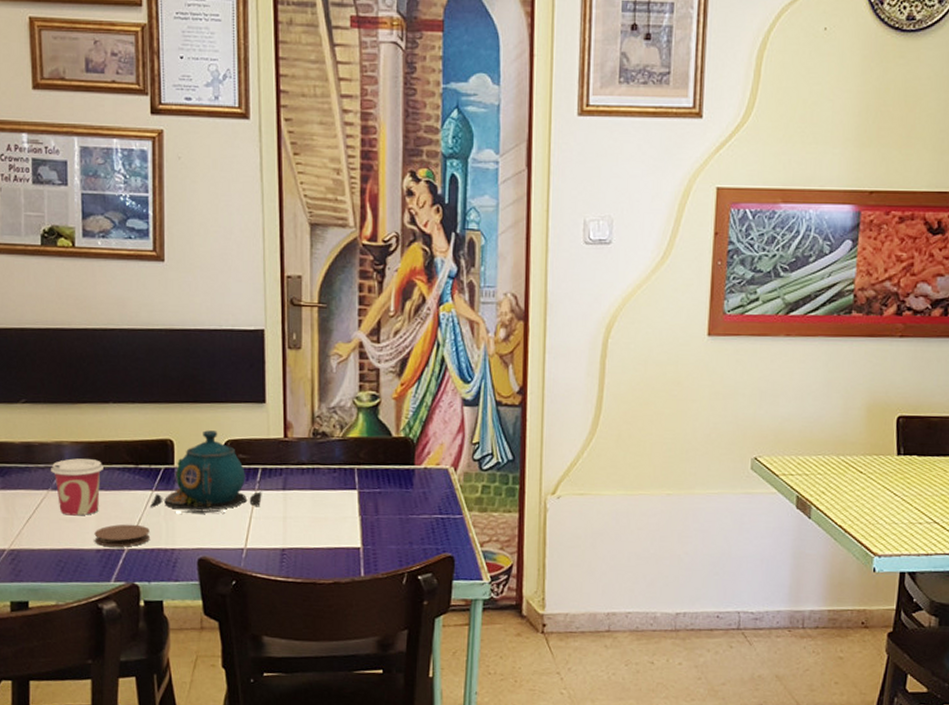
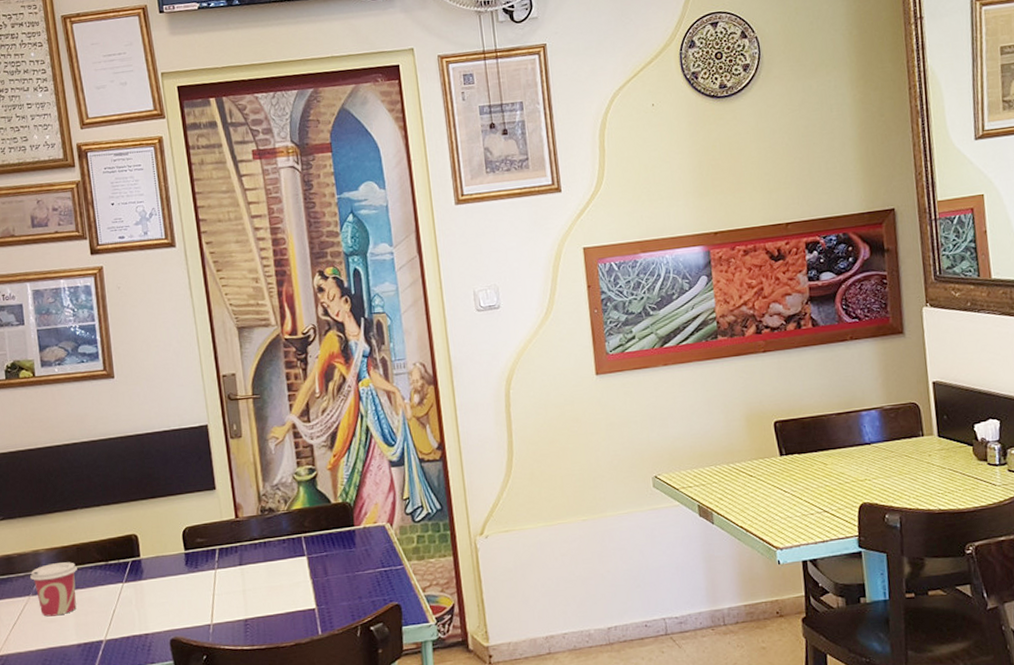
coaster: present [94,524,151,548] -> none [74,616,126,641]
teapot: present [151,430,262,514] -> none [122,520,222,601]

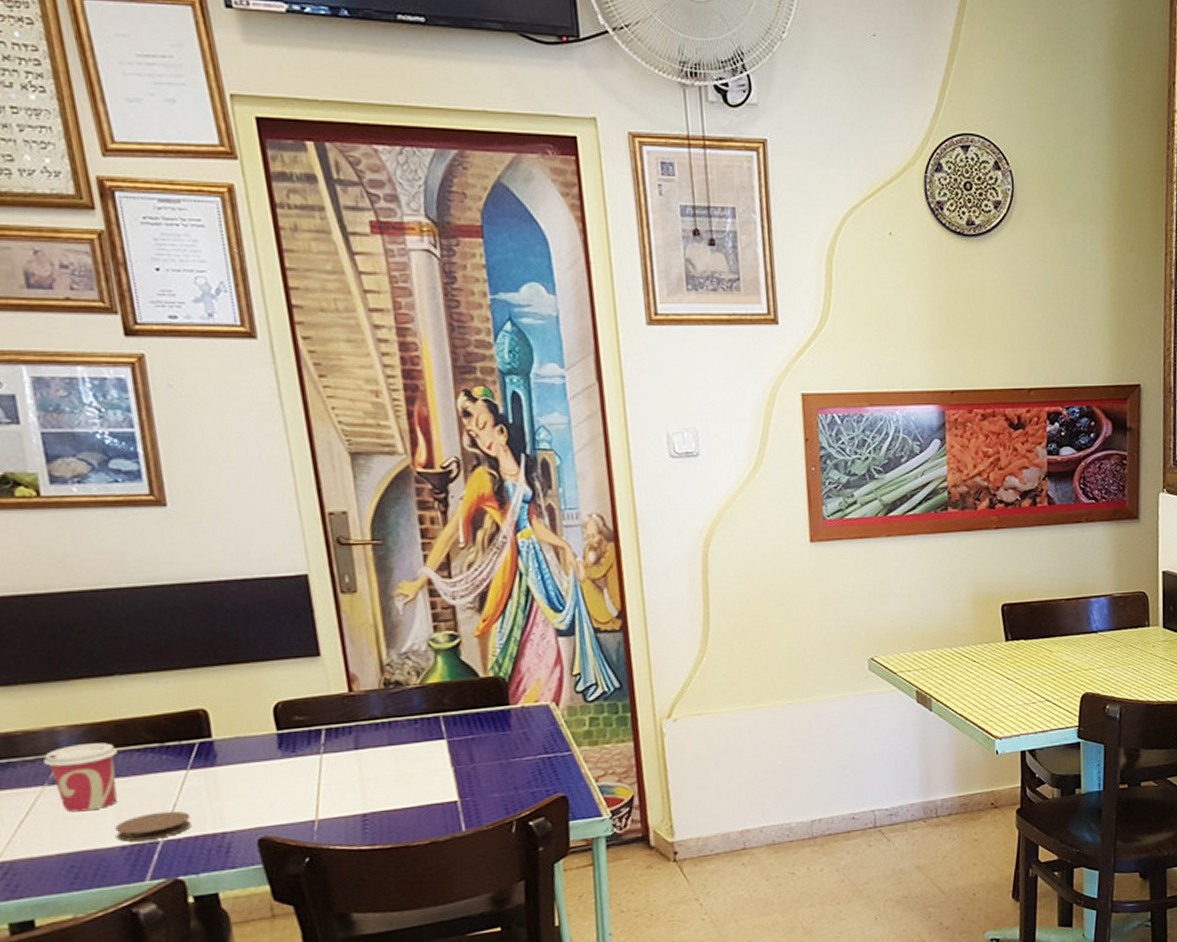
coaster: none [74,616,126,641] -> present [115,811,192,842]

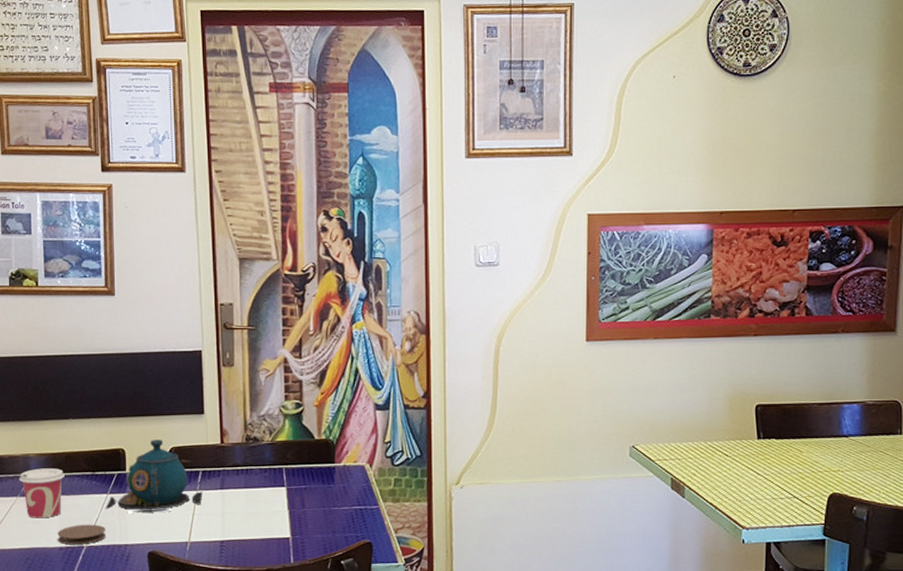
teapot: none [187,693,330,792] -> present [106,440,203,514]

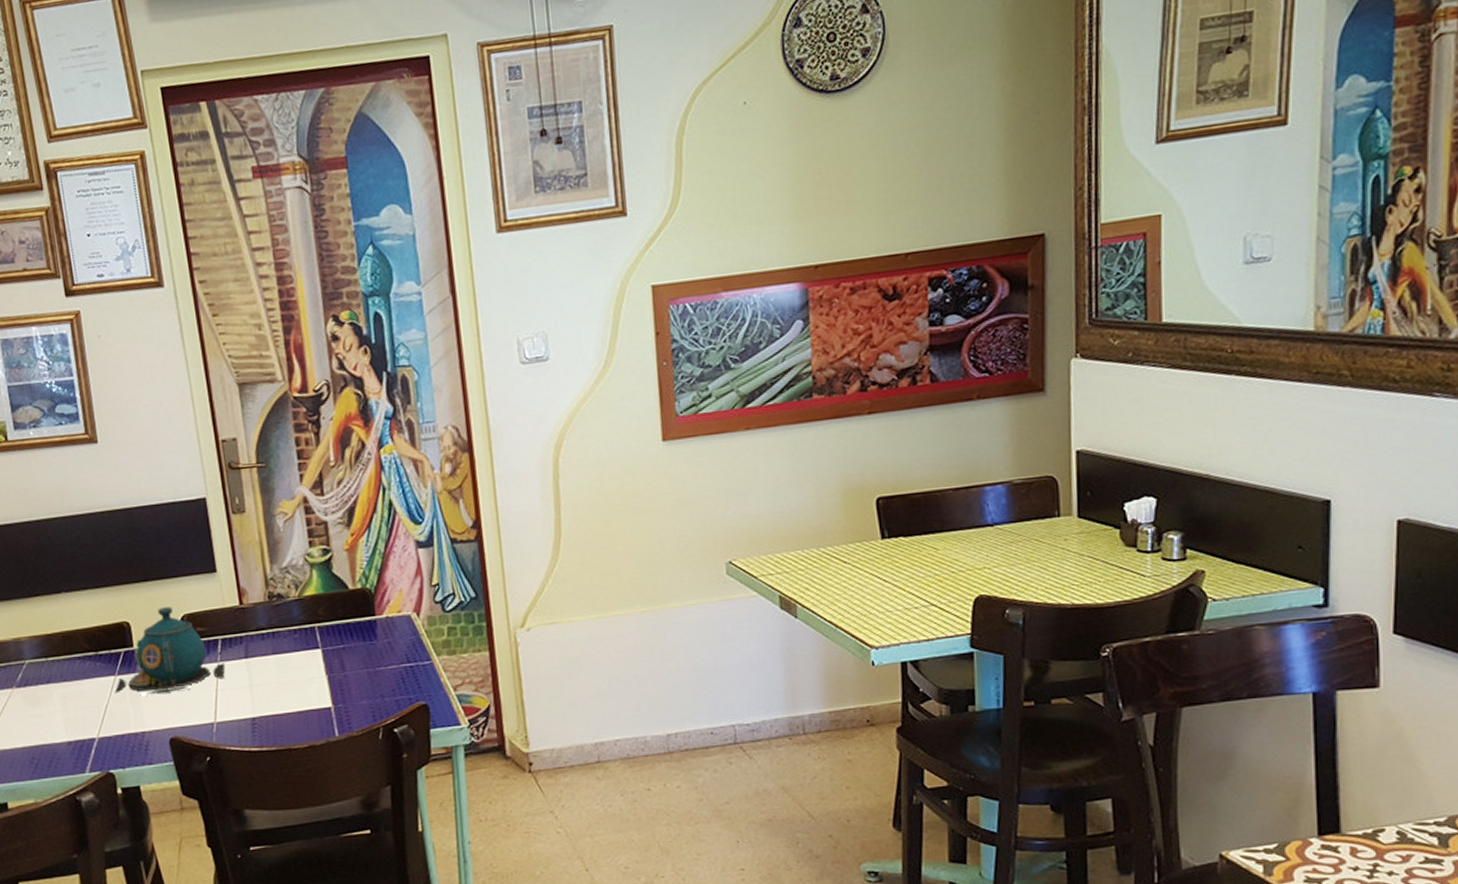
cup: present [19,468,65,519] -> none [12,651,65,711]
coaster: present [57,524,107,545] -> none [63,712,120,738]

